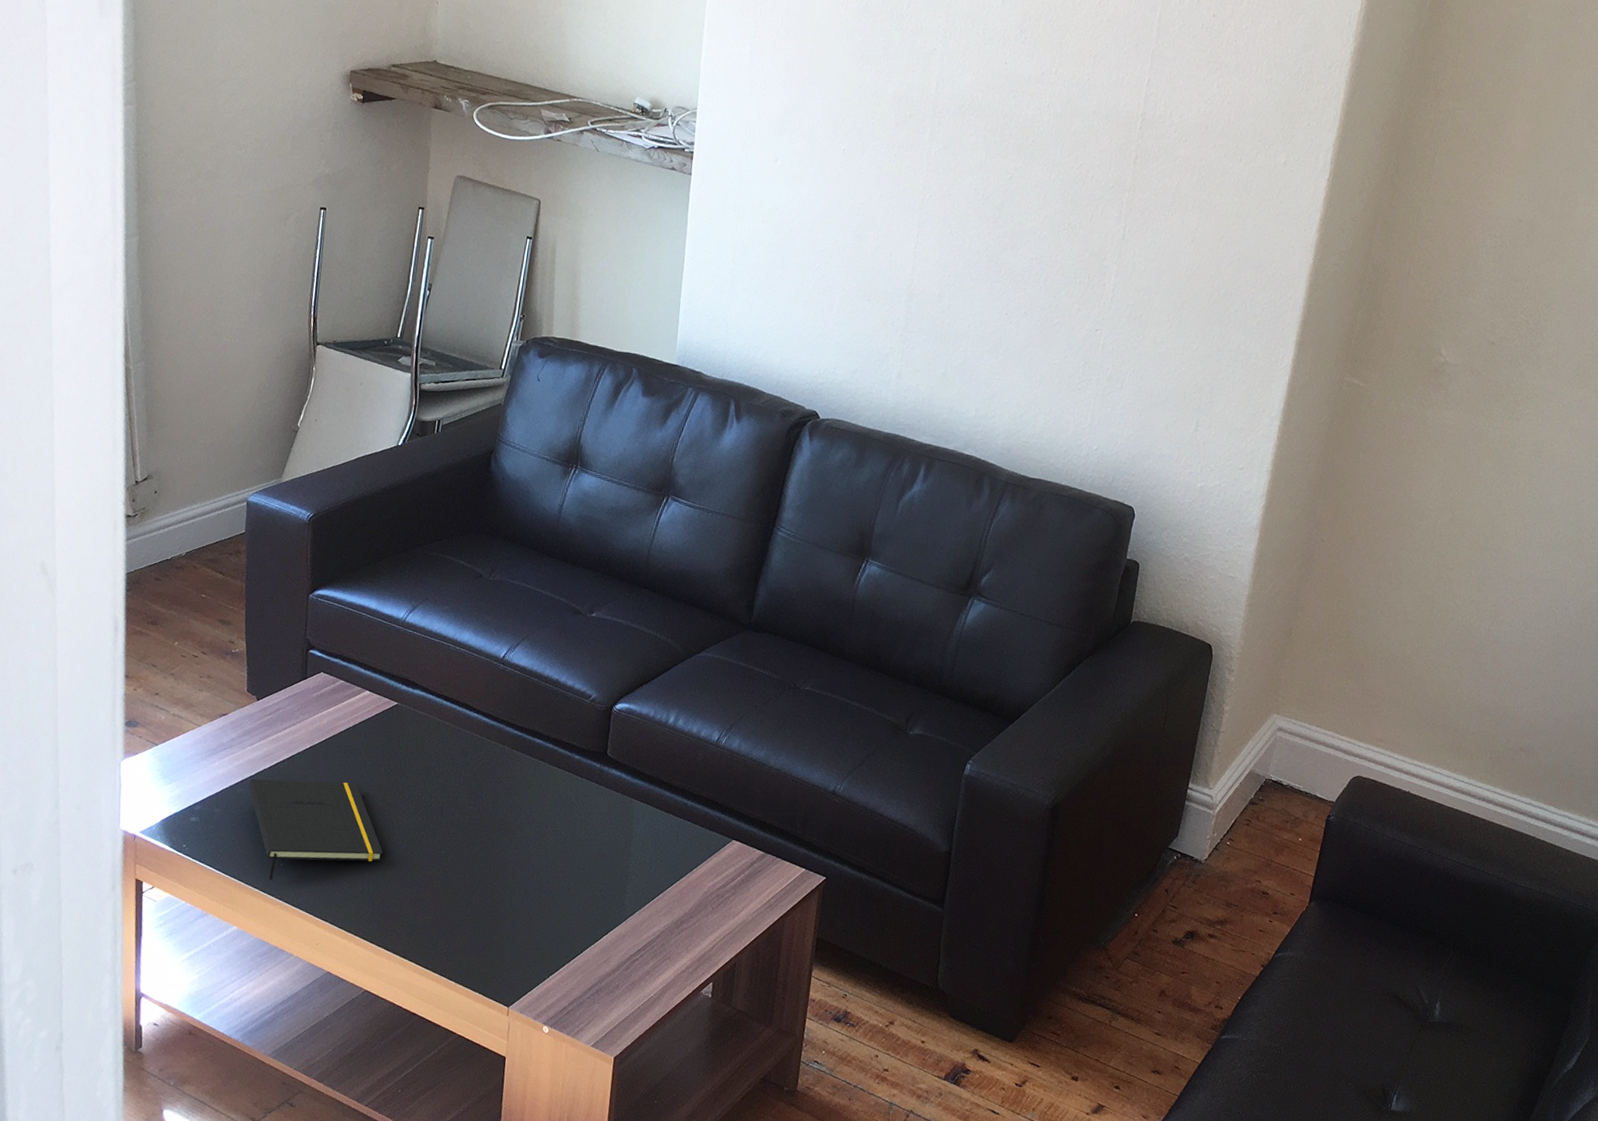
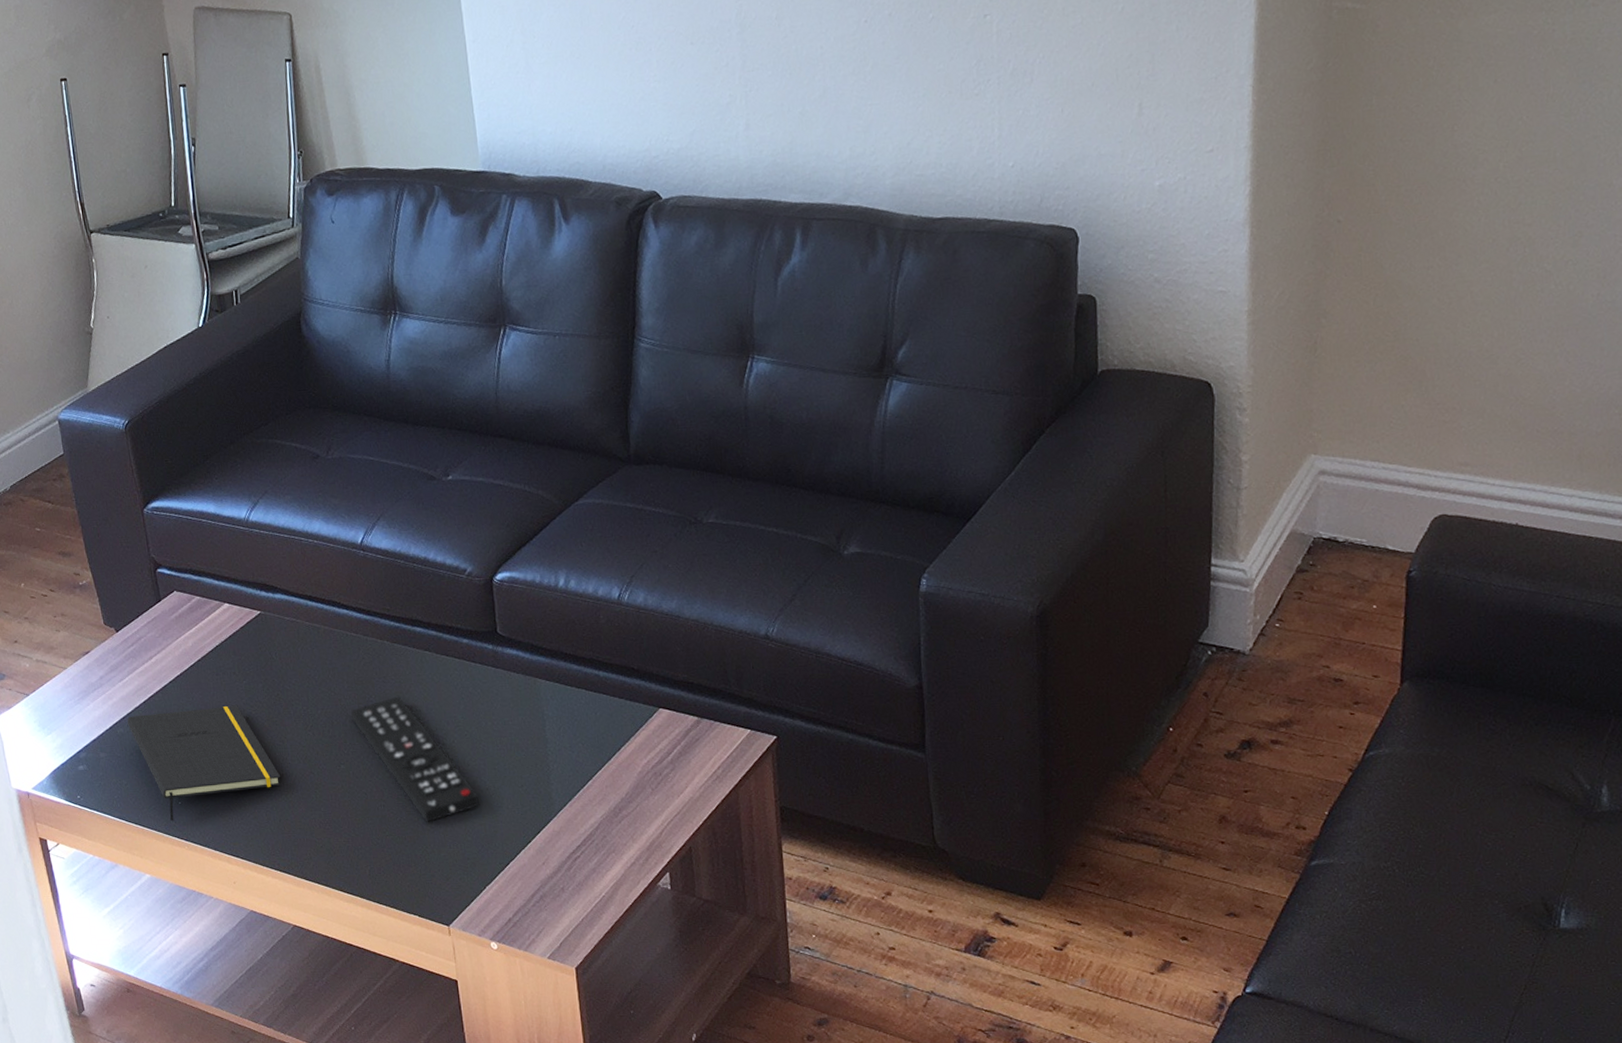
remote control: none [461,796,560,912] -> present [351,696,480,822]

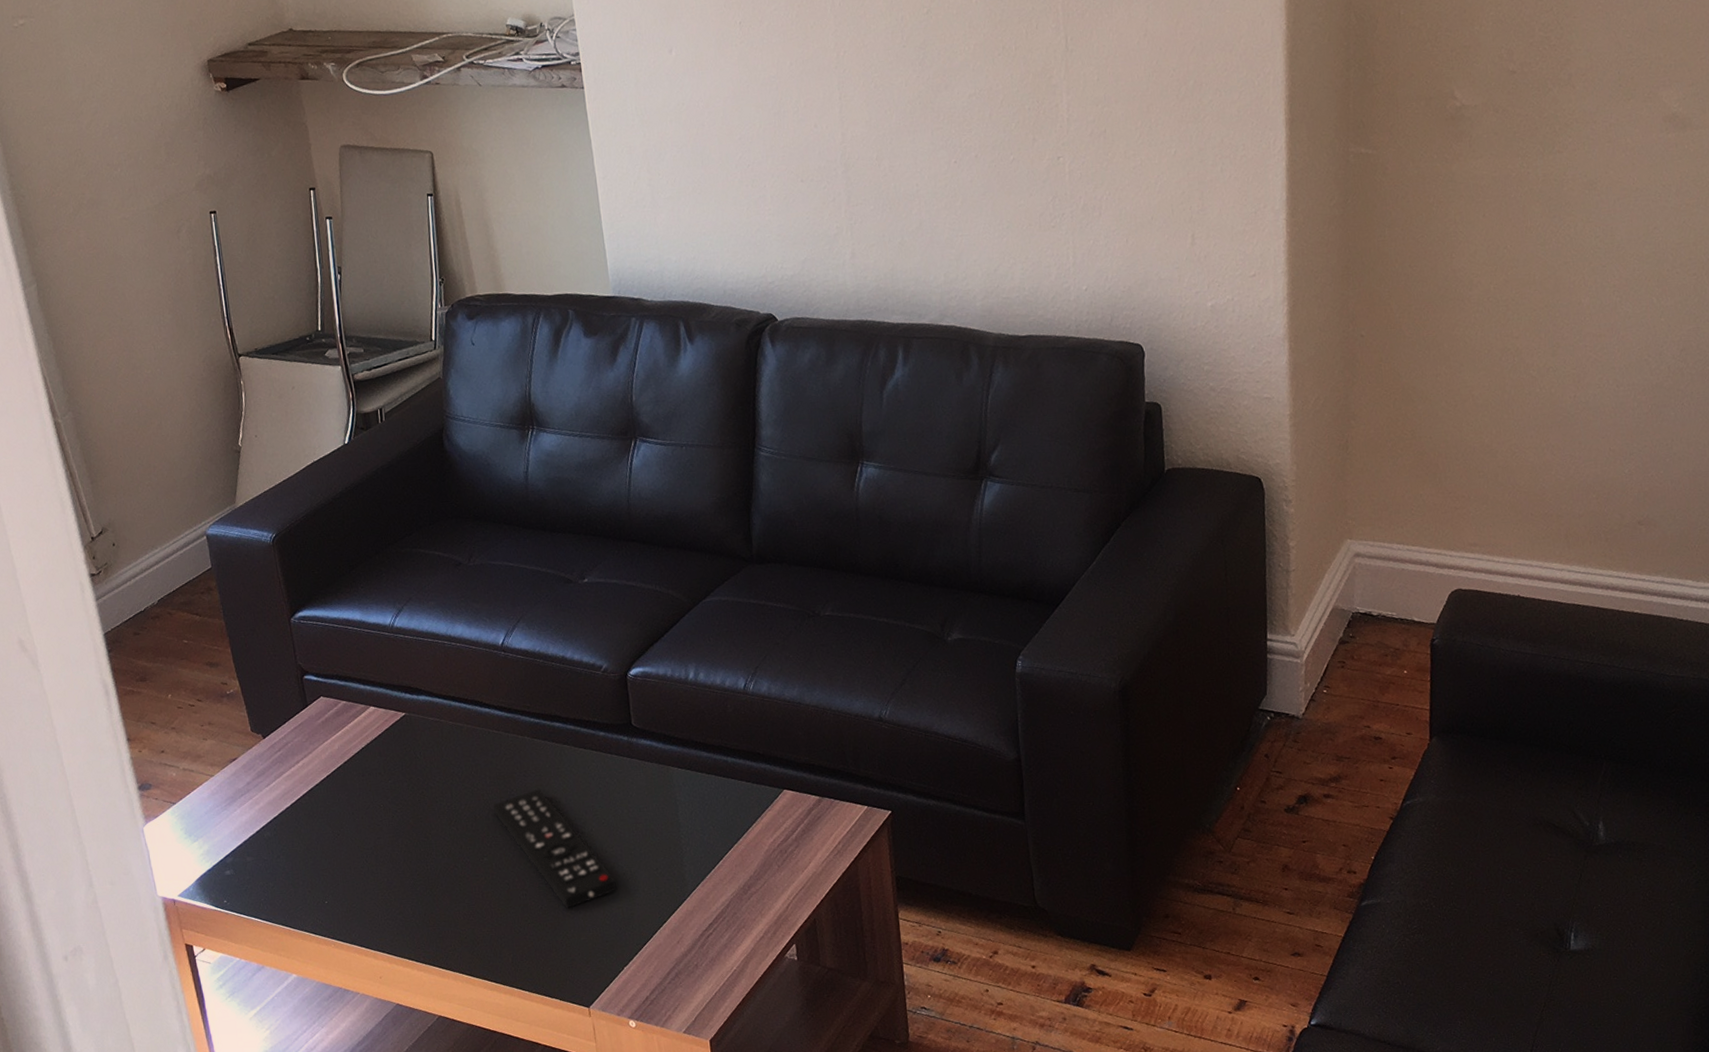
notepad: present [127,706,281,821] -> none [274,805,426,921]

